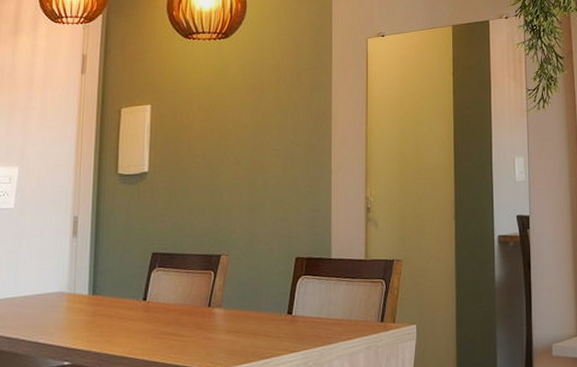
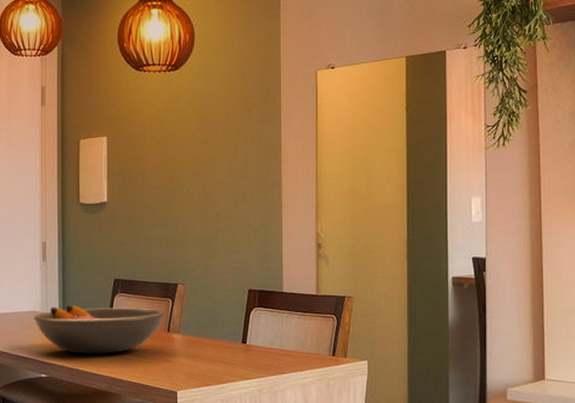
fruit bowl: none [59,282,207,337] -> present [33,304,166,354]

